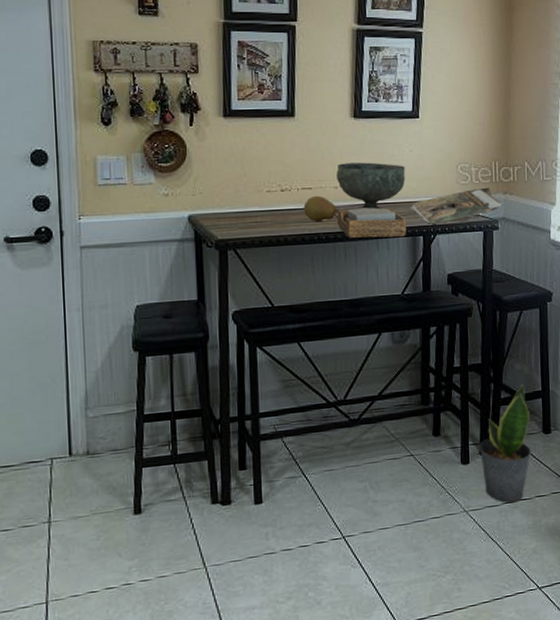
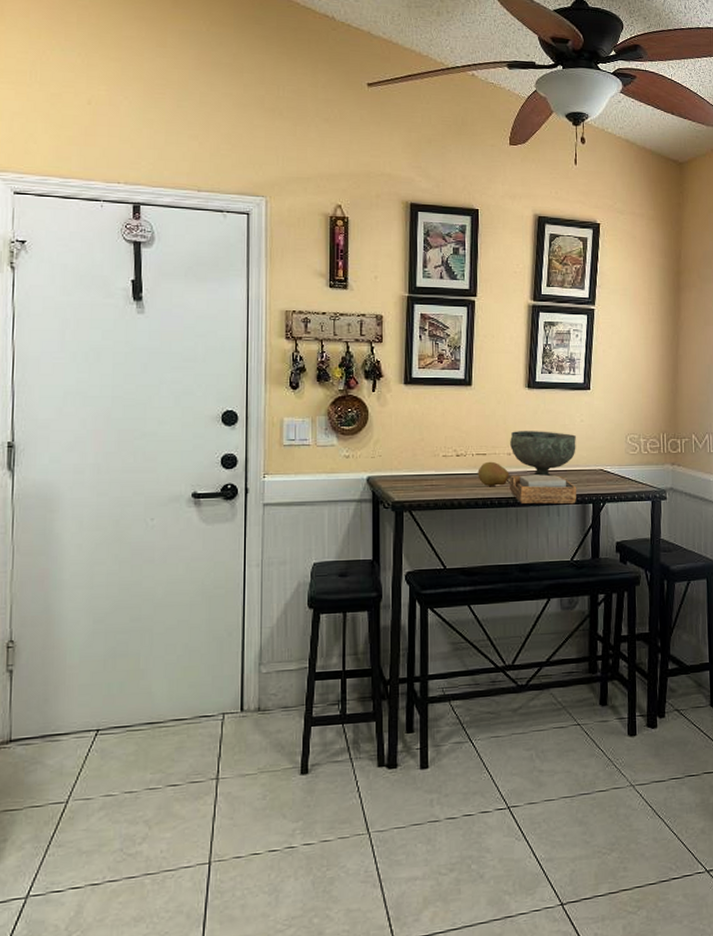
magazine: present [410,187,503,224] -> none [581,458,671,492]
potted plant: present [479,384,532,503] -> none [646,656,700,778]

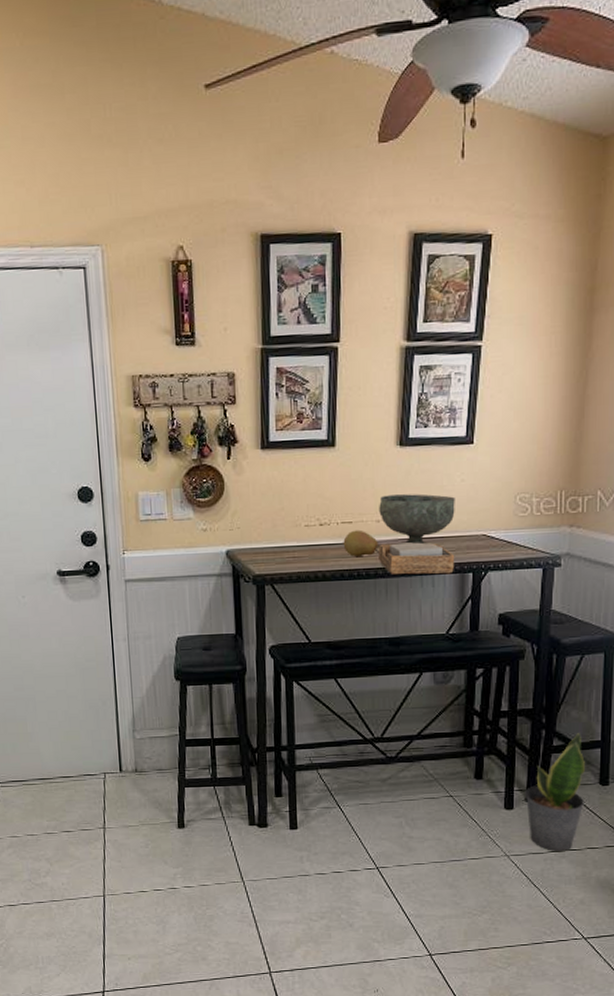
potted plant: none [646,656,700,778] -> present [525,733,585,851]

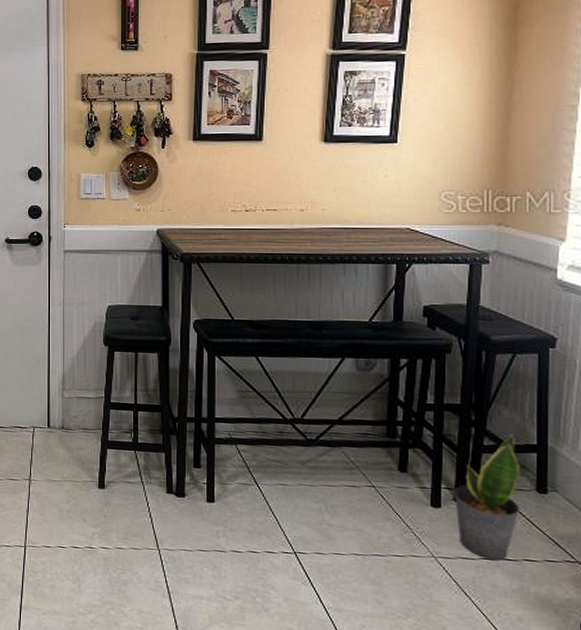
fruit: present [343,529,380,557] -> none [267,217,303,242]
napkin holder: present [378,542,455,575] -> none [302,231,379,264]
decorative bowl: present [379,493,455,545] -> none [303,187,379,234]

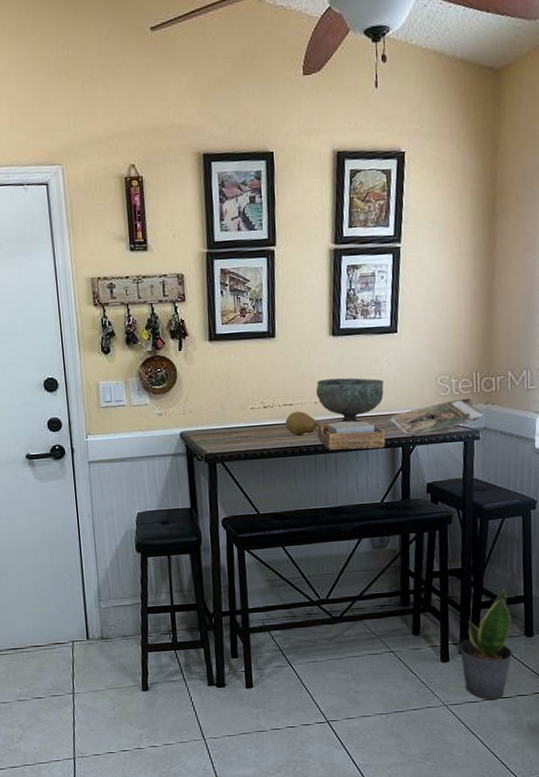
fruit: none [267,217,303,242] -> present [285,411,319,435]
napkin holder: none [302,231,379,264] -> present [317,420,386,451]
decorative bowl: none [303,187,379,234] -> present [316,377,384,423]
magazine: none [383,217,496,253] -> present [389,398,484,435]

